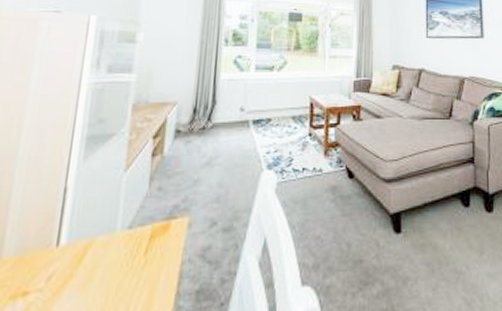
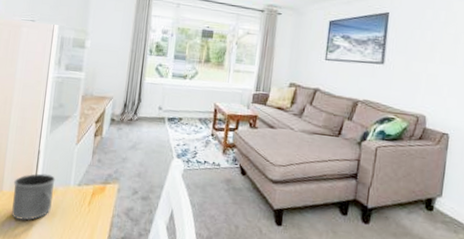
mug: none [17,220,93,298] -> present [11,173,56,220]

